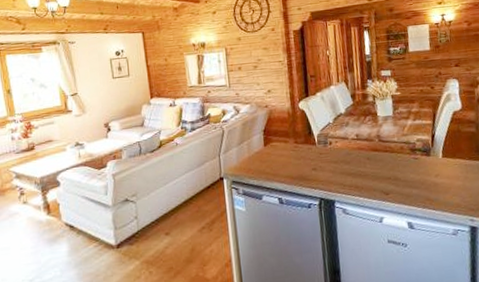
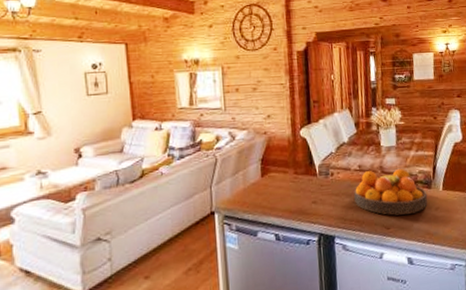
fruit bowl: none [352,136,427,182] -> present [354,168,428,216]

